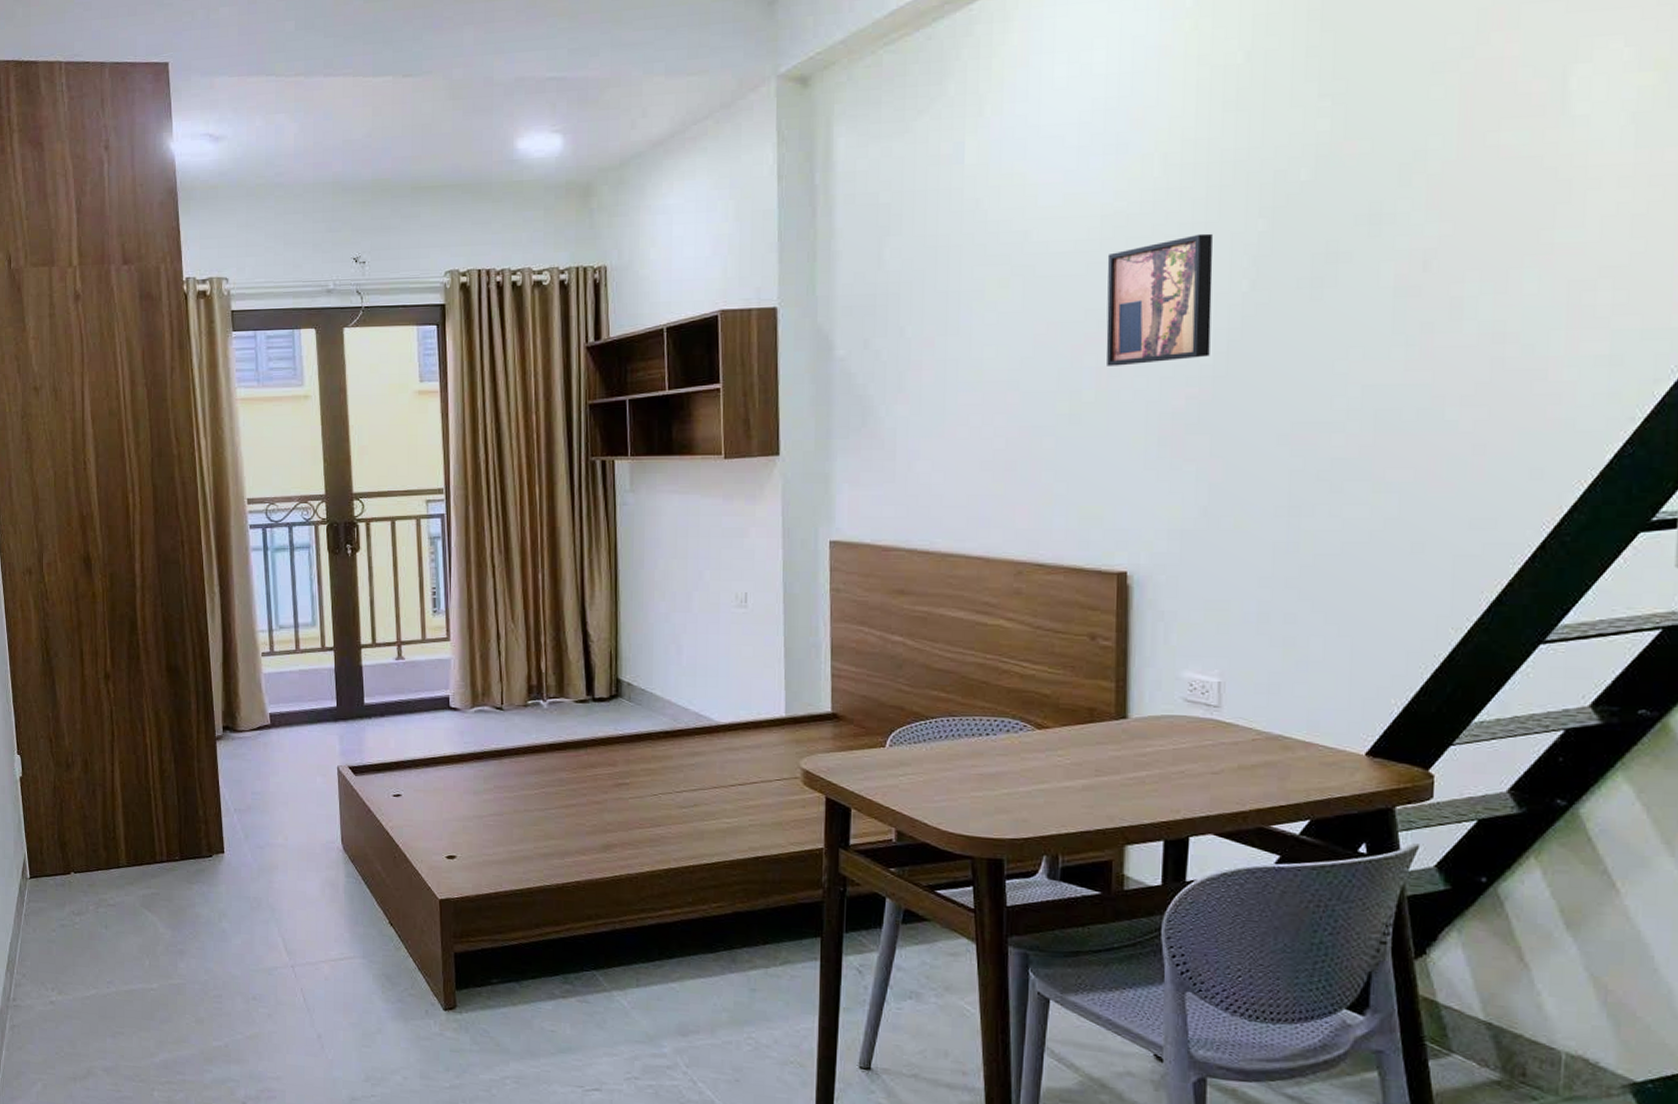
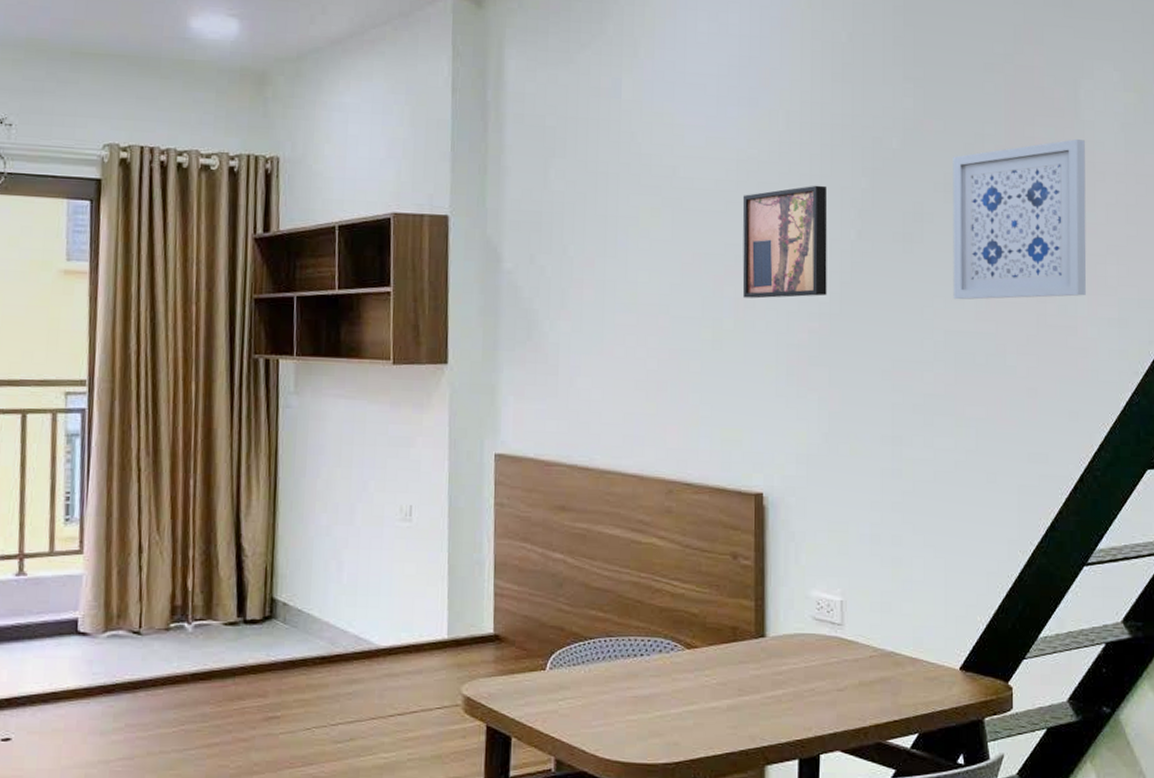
wall art: none [1375,140,1574,349] -> present [953,139,1087,300]

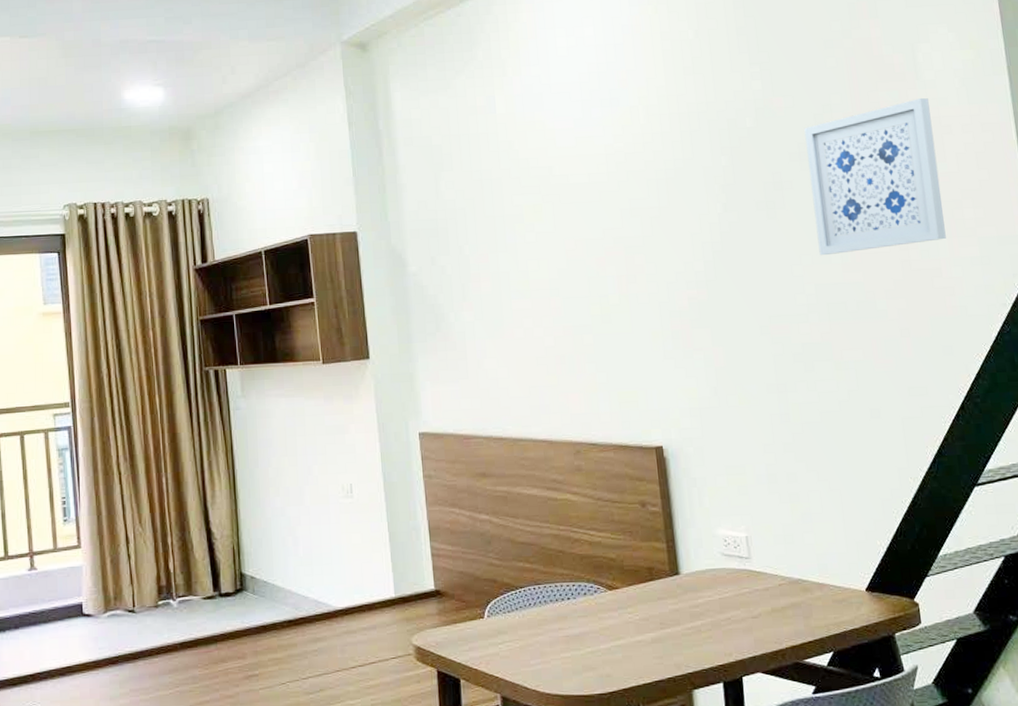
wall art: present [742,185,828,299] -> none [614,167,701,275]

